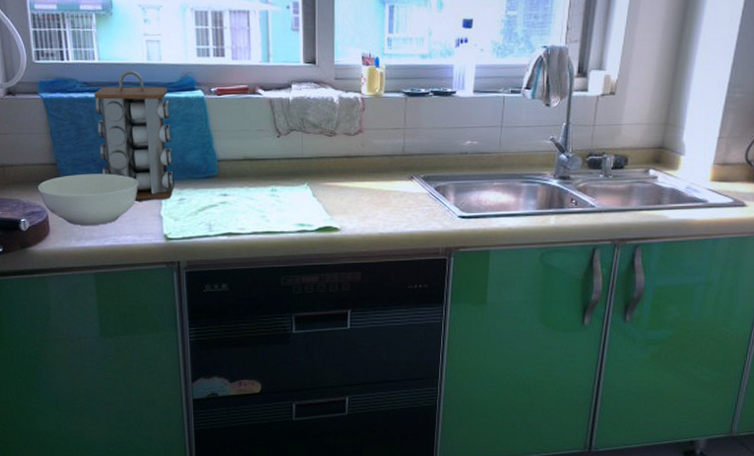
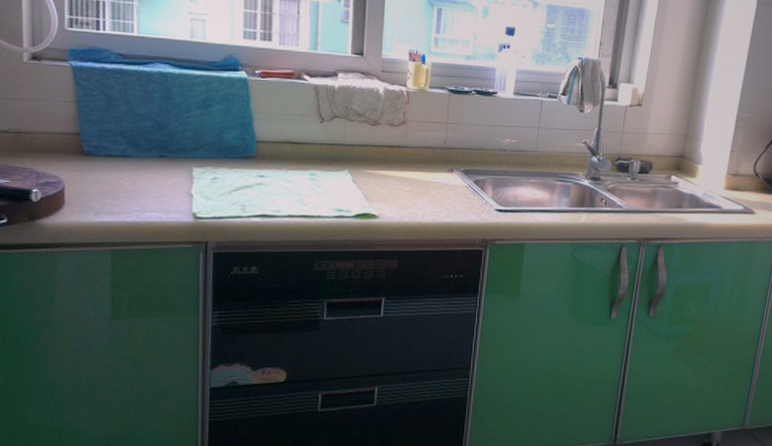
bowl: present [37,173,140,225] -> none [55,146,171,200]
spice rack: present [94,70,175,201] -> none [129,46,211,178]

